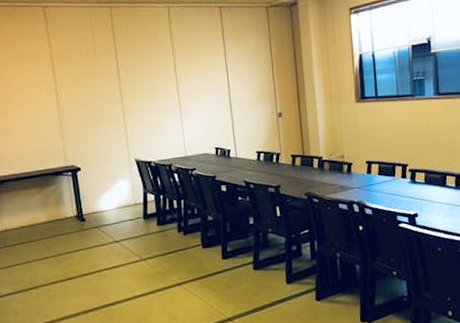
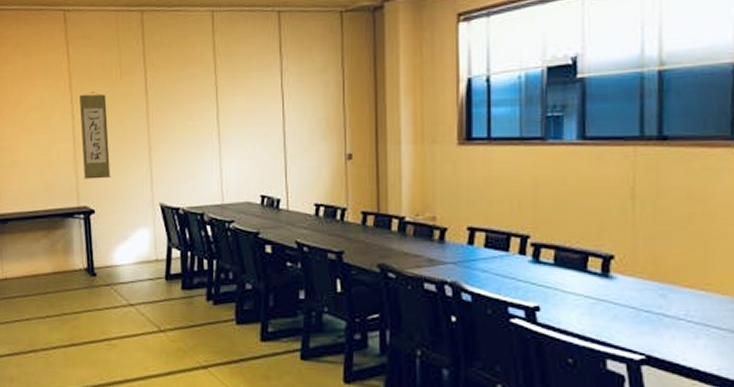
wall scroll: none [62,72,93,144] -> present [80,92,111,179]

